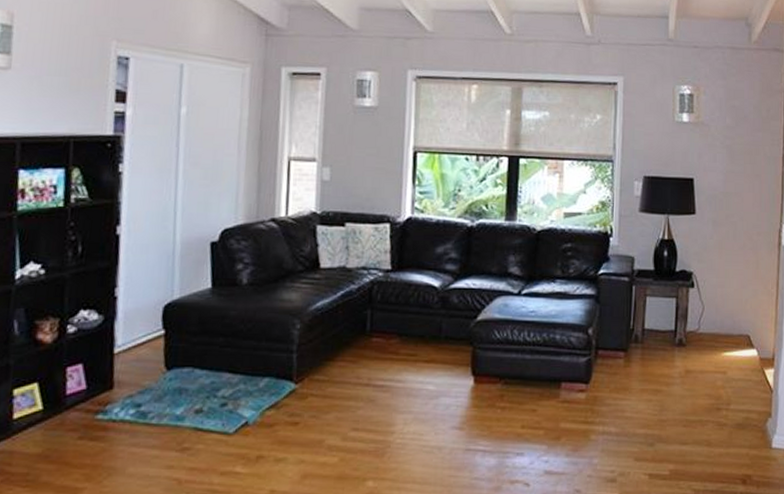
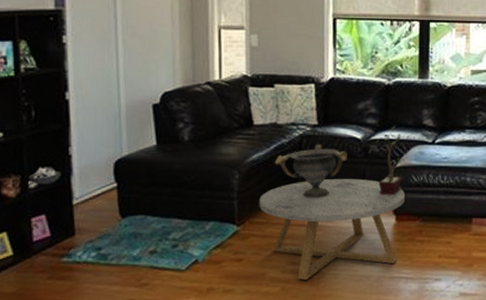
coffee table: none [321,332,486,449] -> present [259,179,406,280]
decorative bowl: none [341,292,423,354] -> present [274,145,347,198]
potted plant: none [446,273,483,353] -> present [368,126,402,195]

